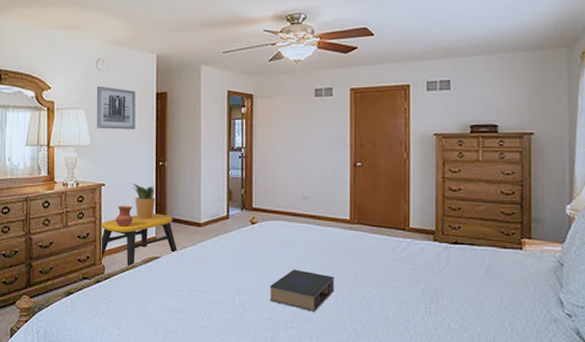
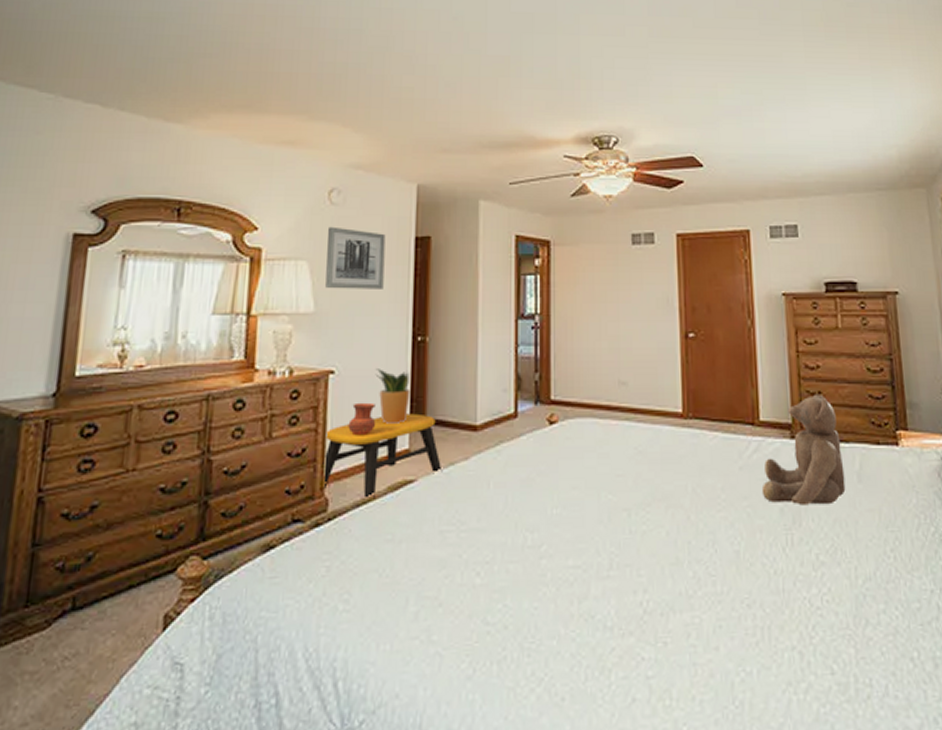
book: present [269,269,334,312] -> none [575,488,665,551]
teddy bear: none [408,209,475,290] -> present [761,394,846,506]

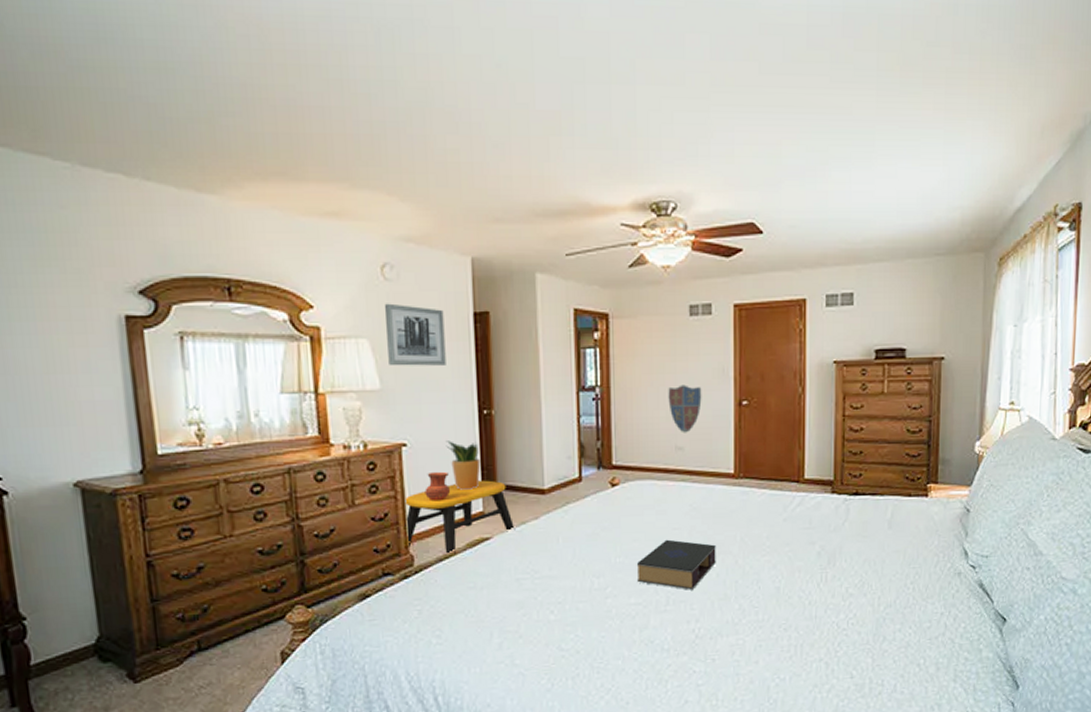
book: none [575,488,665,551] -> present [636,539,716,590]
decorative shield: none [610,314,646,367] -> present [668,385,702,433]
teddy bear: present [761,394,846,506] -> none [802,453,877,549]

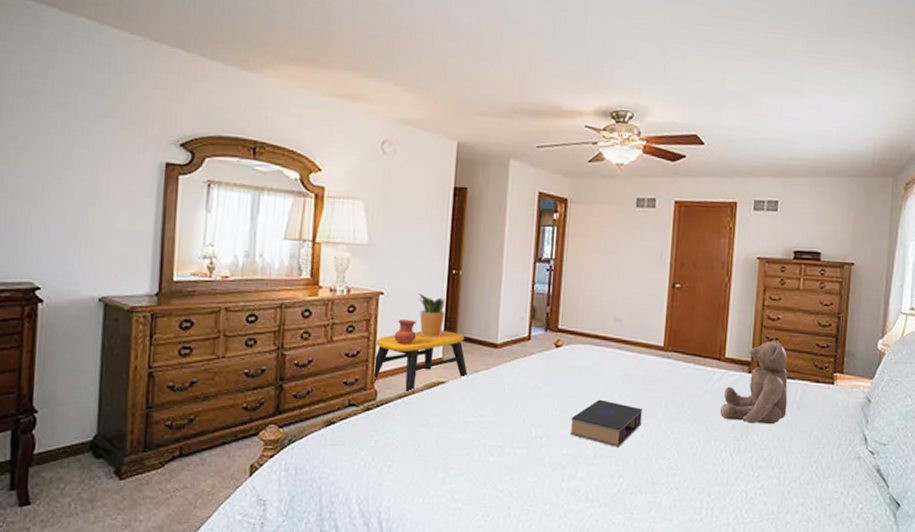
wall art: present [385,303,446,366] -> none [378,173,429,229]
decorative shield: present [668,385,702,433] -> none [611,265,642,307]
teddy bear: none [802,453,877,549] -> present [719,340,788,425]

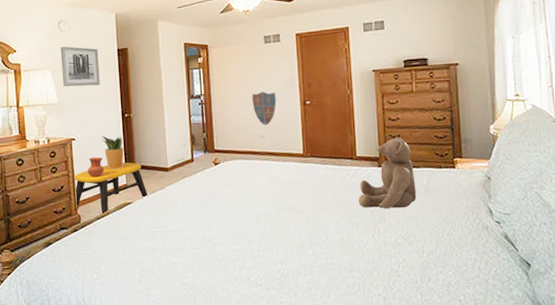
wall art: none [378,173,429,229] -> present [61,46,100,87]
book: present [569,399,642,447] -> none [235,202,293,240]
decorative shield: none [611,265,642,307] -> present [252,91,277,126]

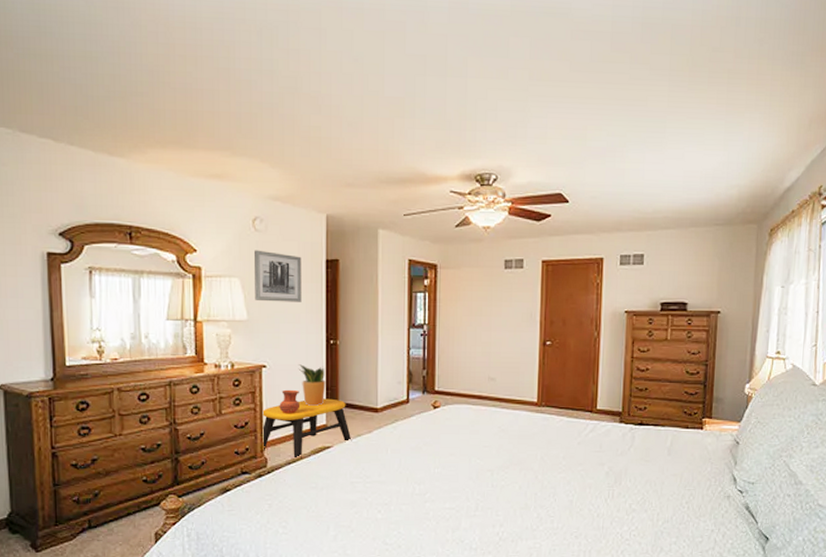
decorative shield: present [252,91,277,126] -> none [484,326,513,367]
teddy bear: present [358,137,417,209] -> none [593,390,659,470]

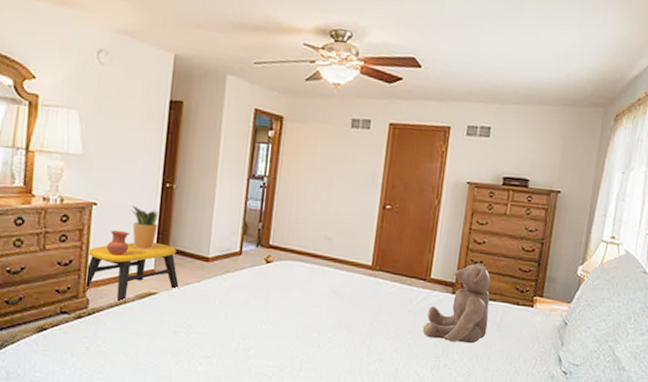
wall art: present [255,250,302,302] -> none [92,82,145,142]
teddy bear: none [593,390,659,470] -> present [422,263,491,344]

